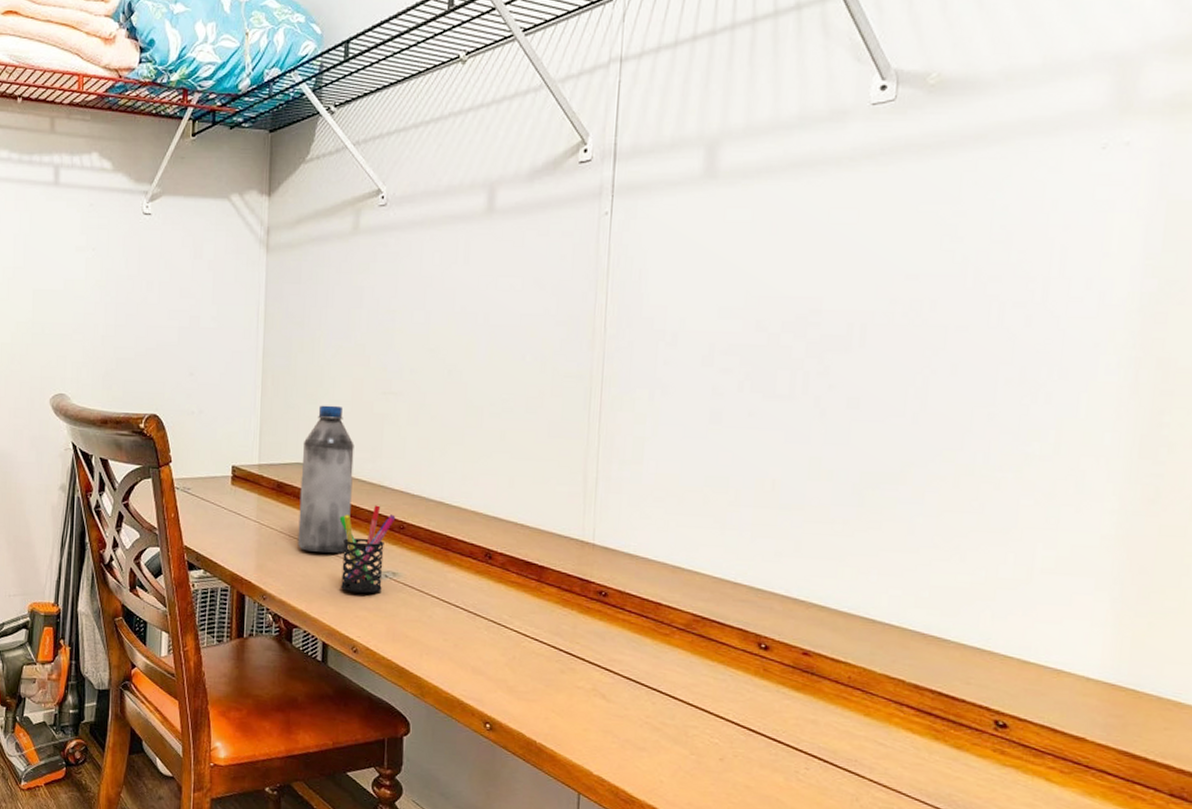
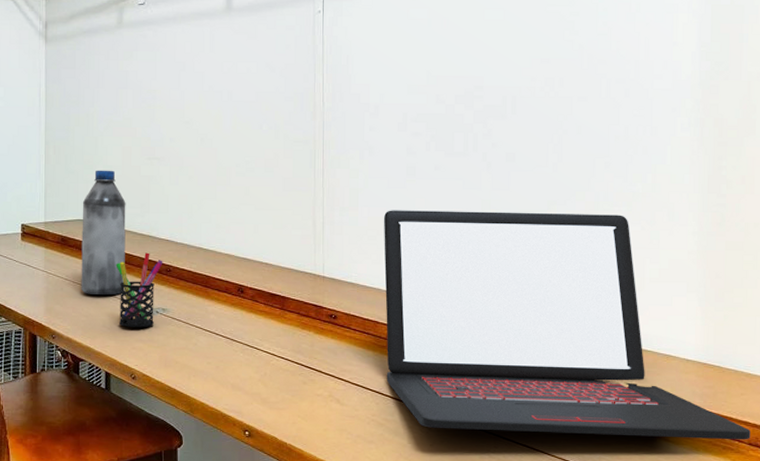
laptop: none [667,465,1174,790] -> present [384,210,751,440]

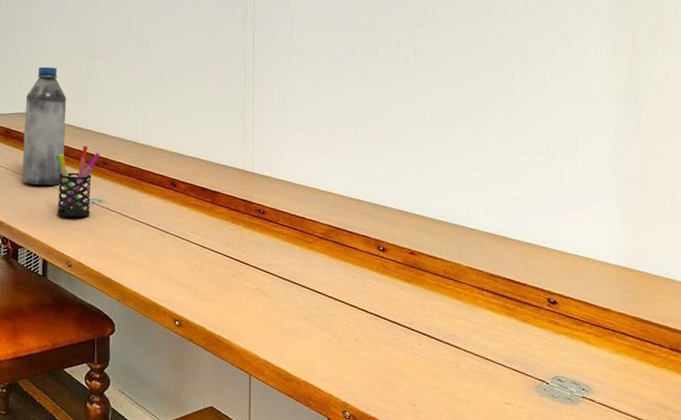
laptop: present [384,210,751,440] -> none [311,111,671,345]

